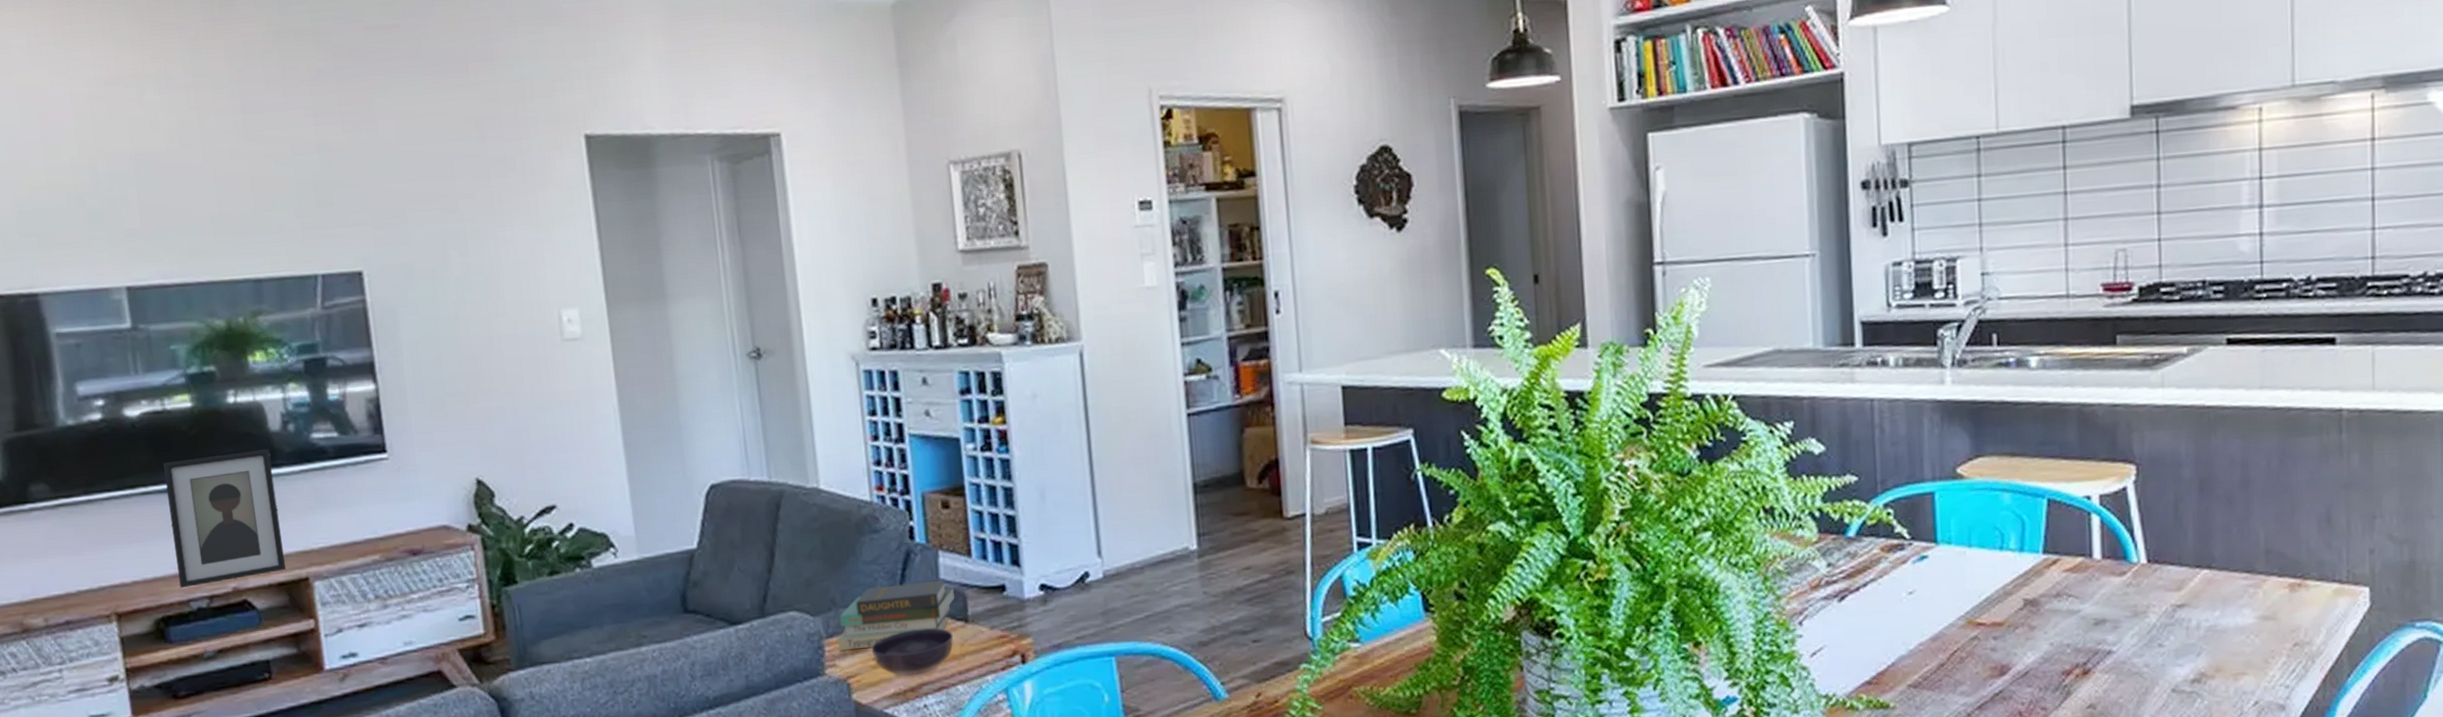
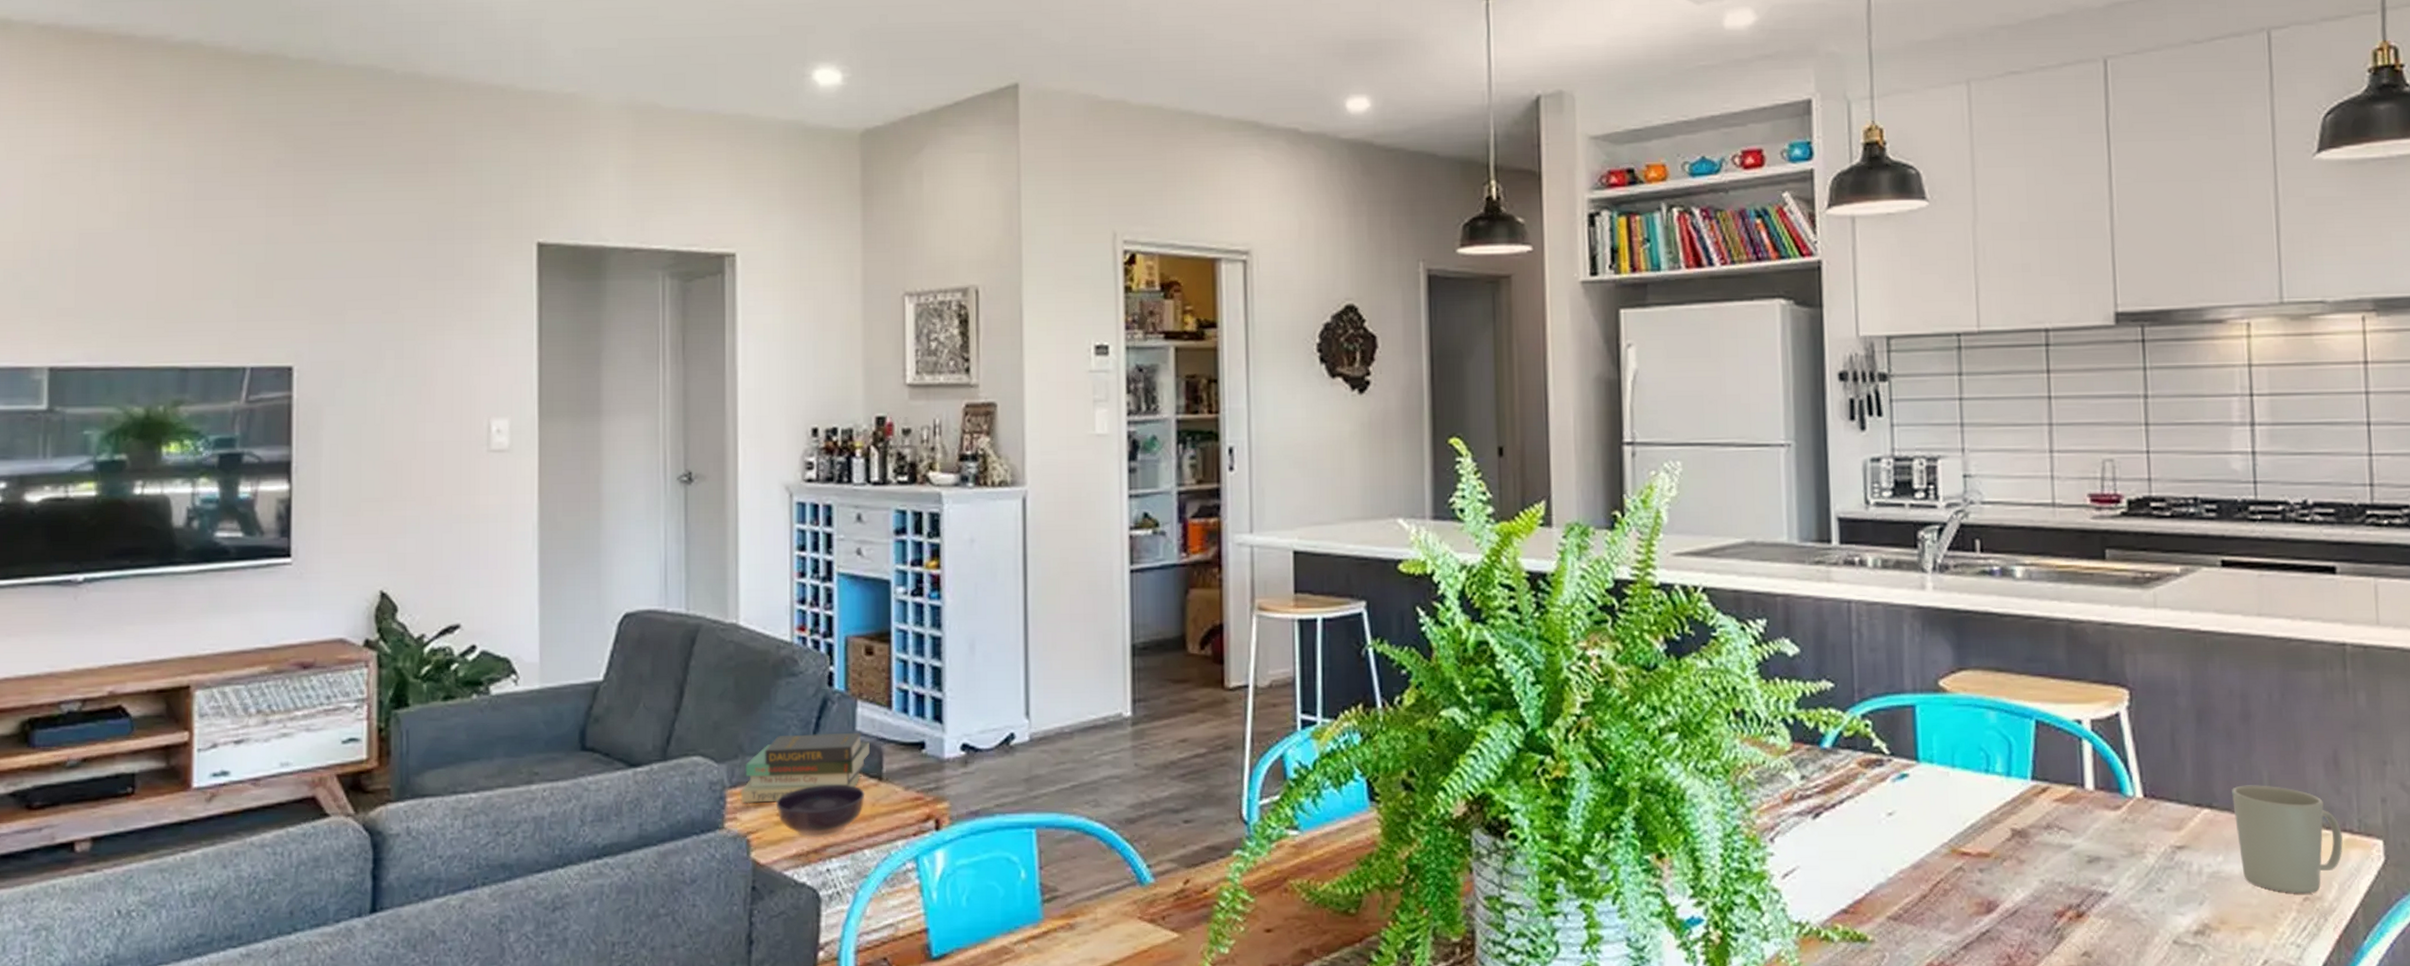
picture frame: present [163,448,287,588] -> none [53,545,170,688]
mug: none [2230,544,2332,640] -> present [2232,785,2343,894]

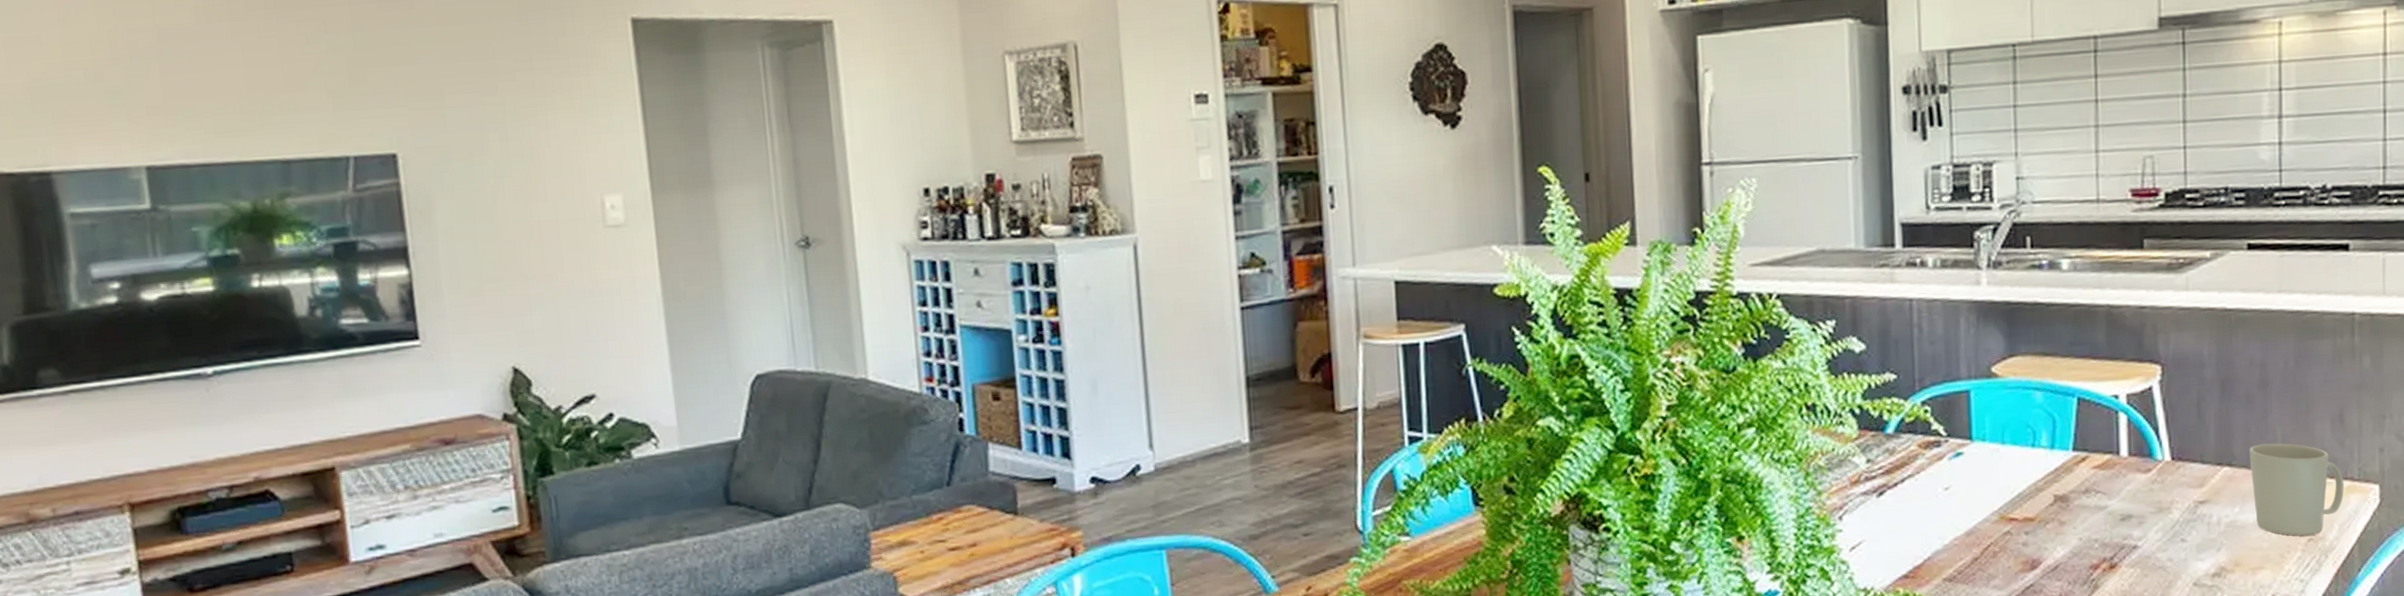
books: present [741,732,870,804] -> none [884,472,1004,545]
bowl: present [776,784,865,839] -> none [918,521,1003,572]

